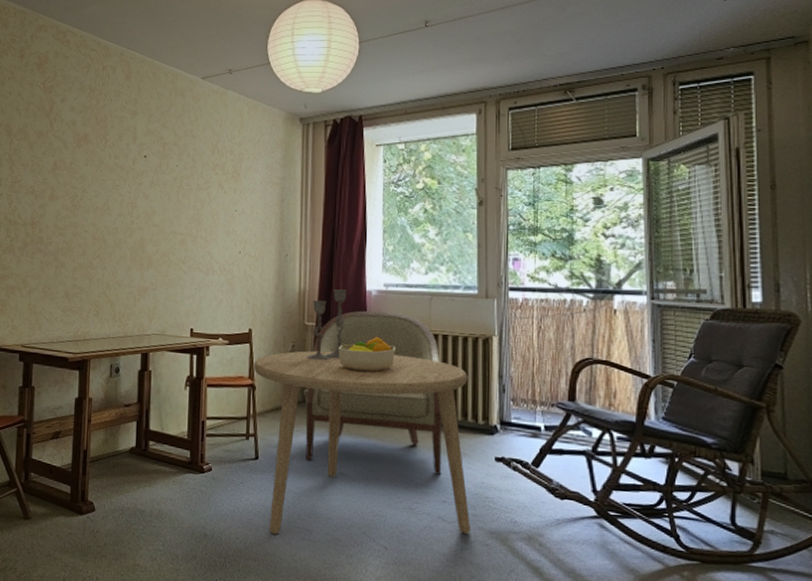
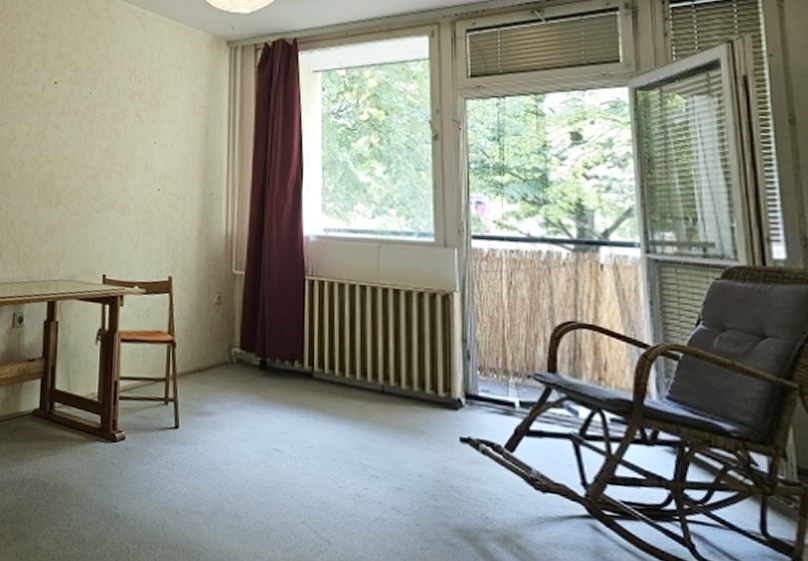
dining table: present [253,350,470,535] -> none [173,303,431,531]
chair: present [305,310,442,475] -> none [233,258,396,456]
candlestick: present [308,289,347,361] -> none [236,233,281,316]
fruit bowl: present [338,336,395,373] -> none [271,288,338,331]

